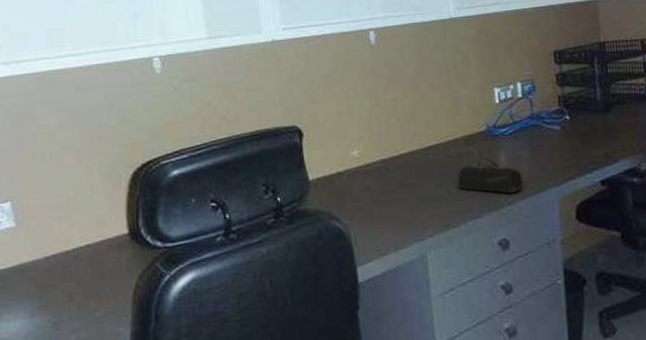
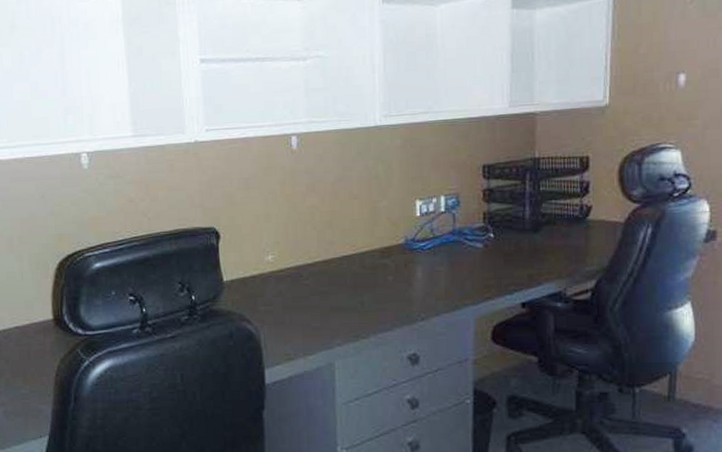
pencil case: present [456,158,524,194] -> none [369,271,439,309]

